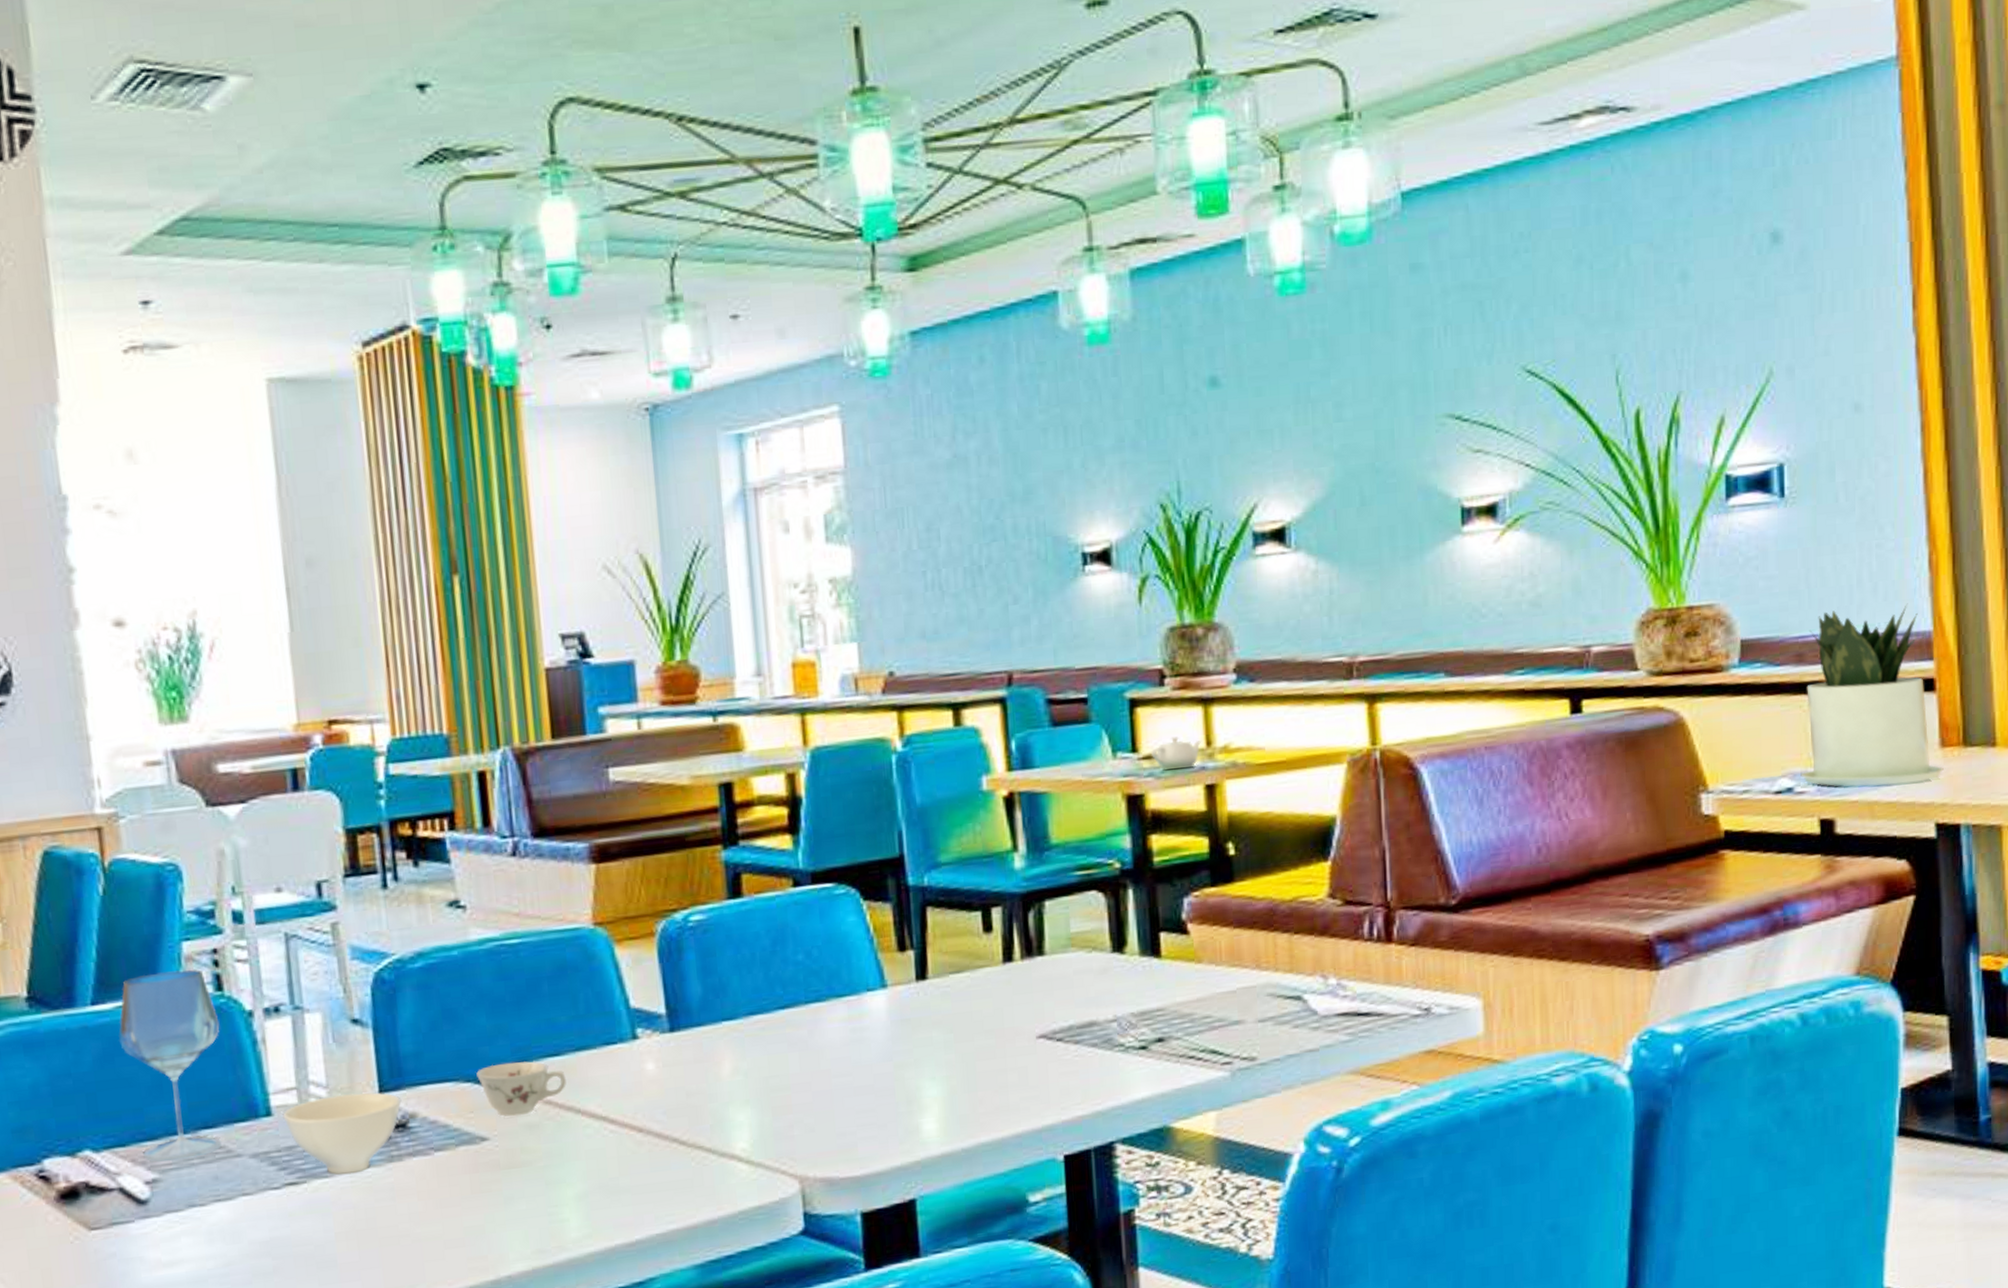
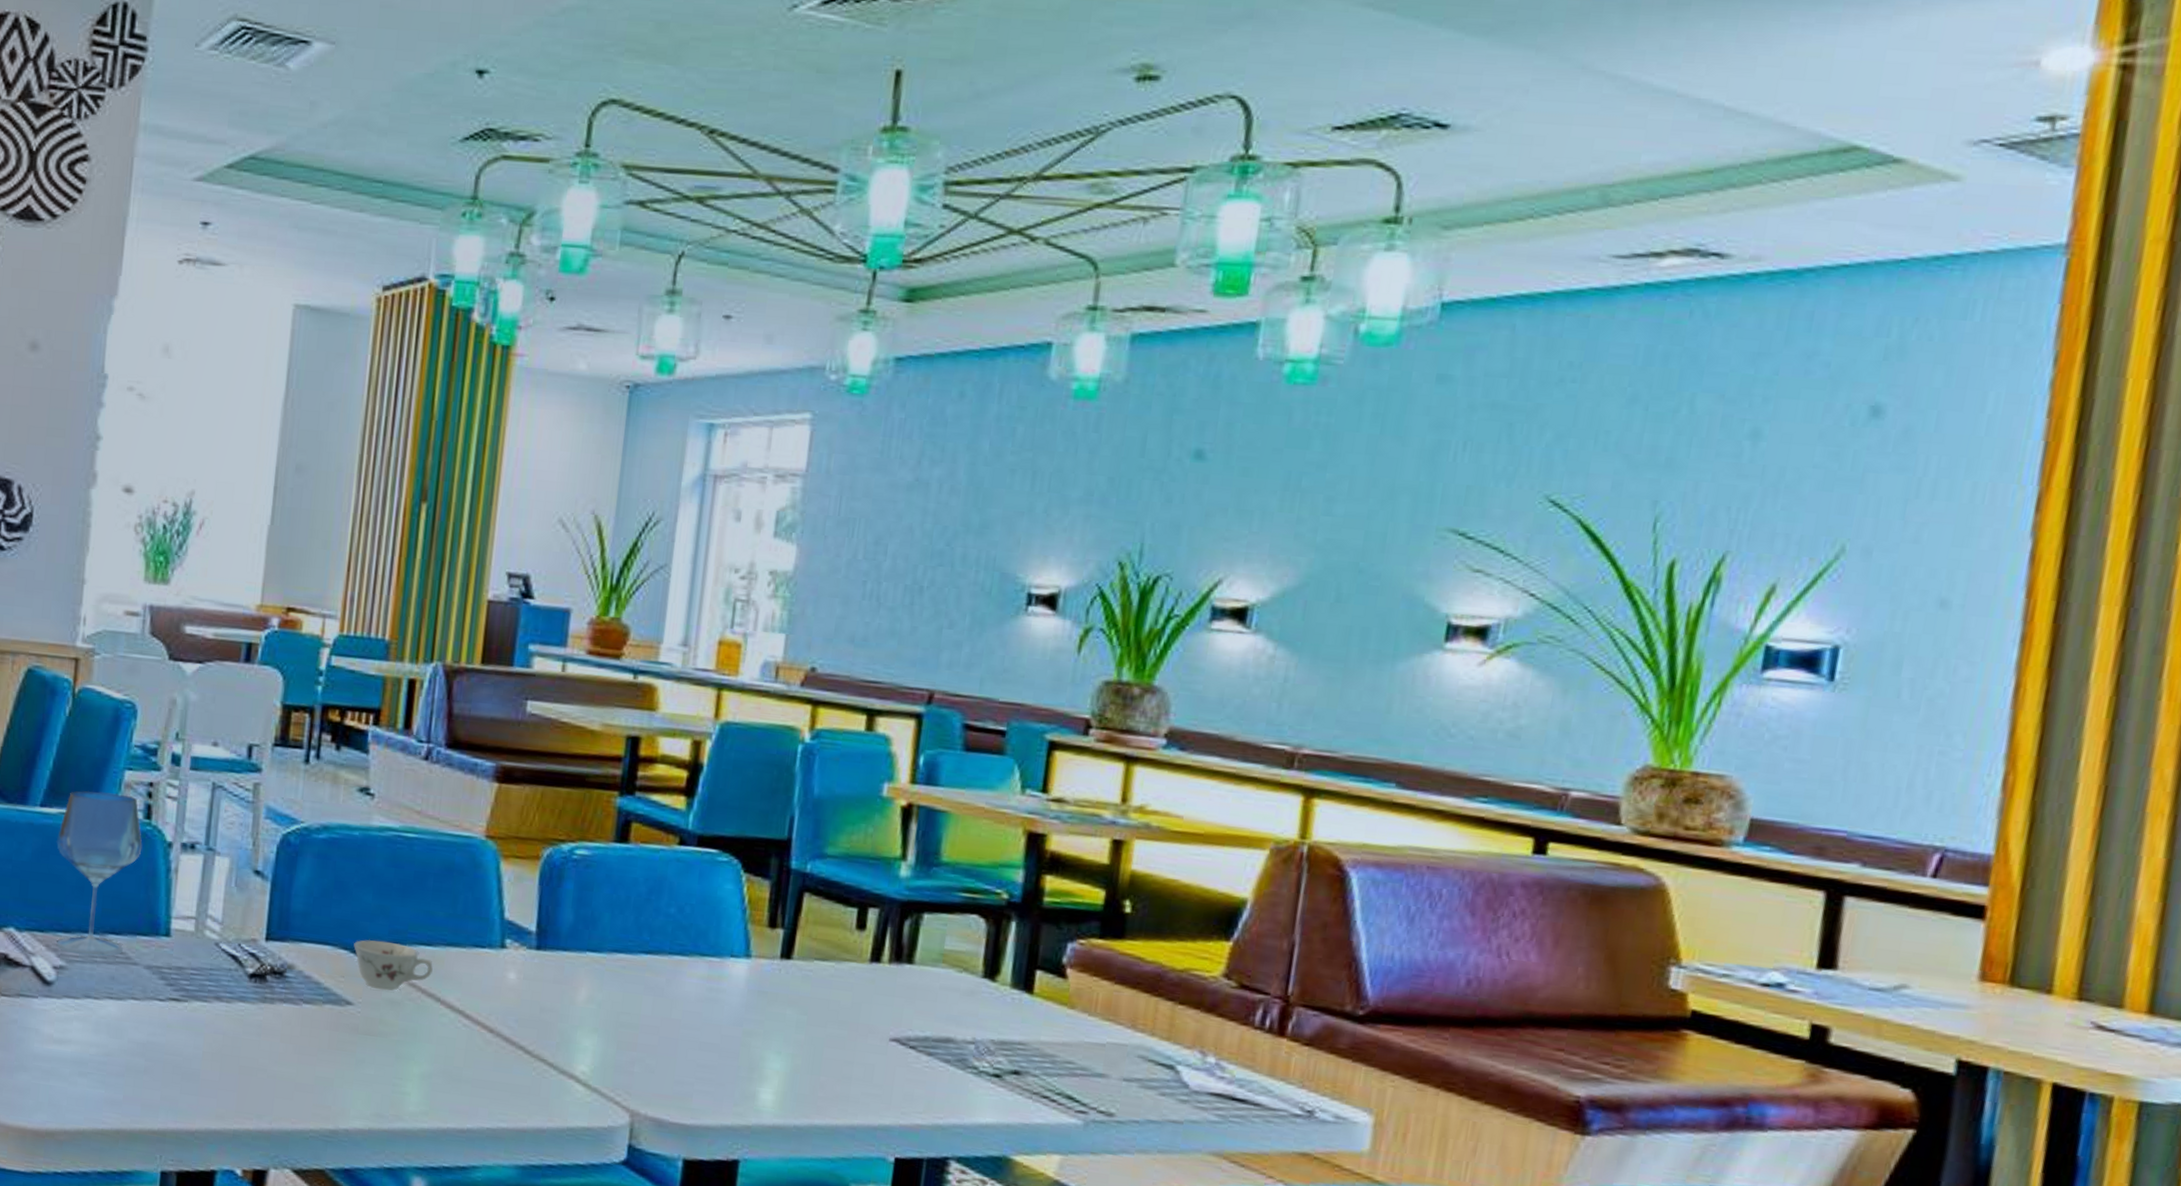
bowl: present [283,1092,402,1175] -> none [179,931,284,1005]
teapot: present [1151,736,1202,770] -> none [1062,786,1118,820]
planter: present [1800,603,1944,787] -> none [1796,810,1979,1013]

